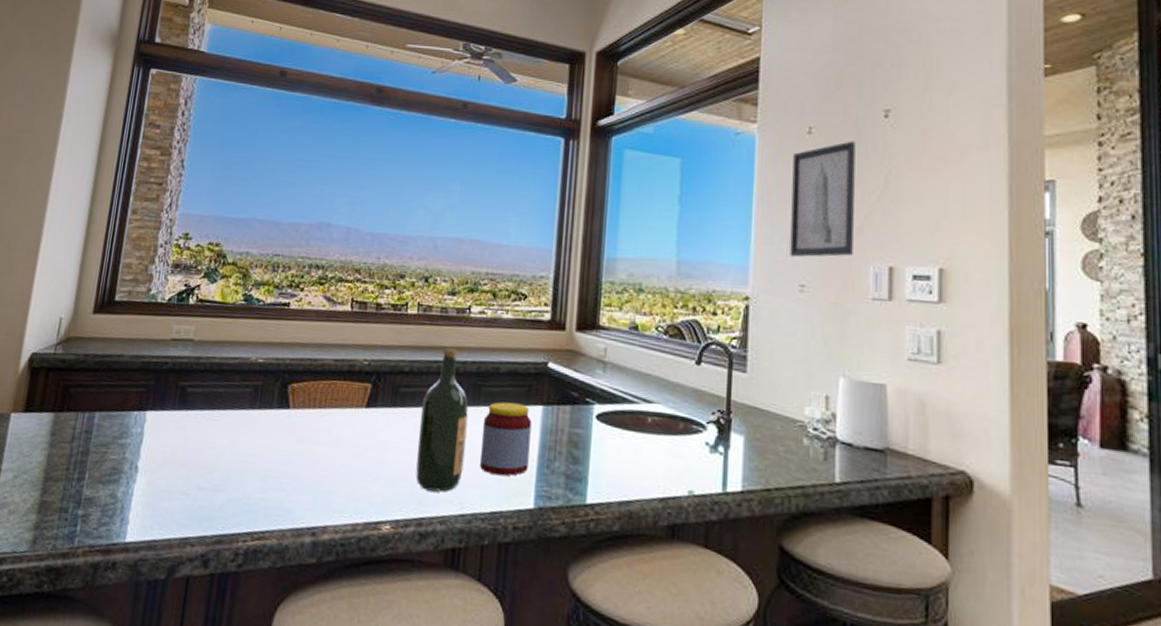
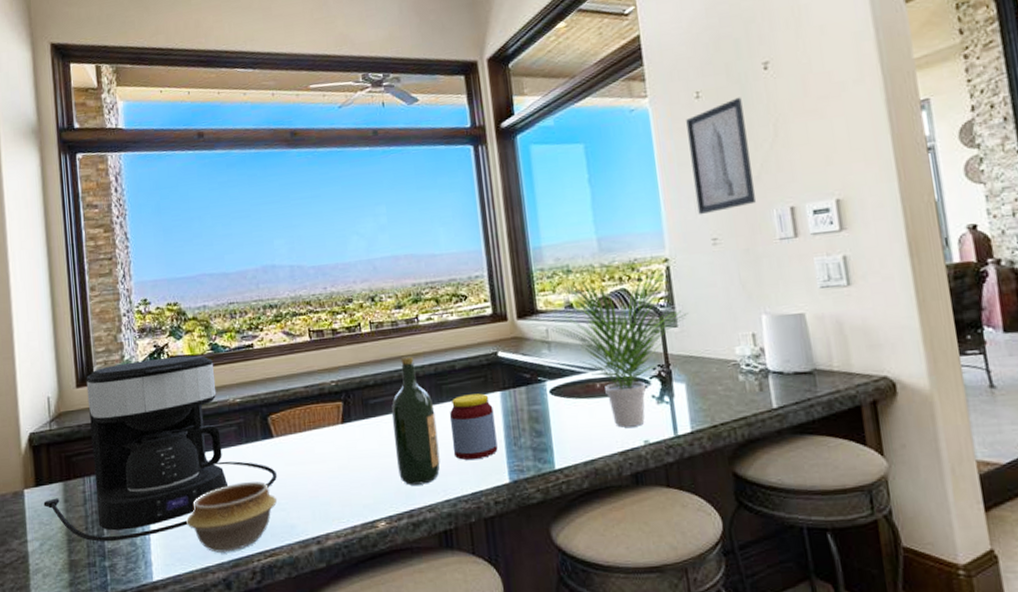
coffee maker: none [28,296,285,491] -> present [43,355,277,542]
bowl: none [176,450,278,526] -> present [186,481,277,553]
potted plant: none [610,303,761,474] -> present [551,271,689,428]

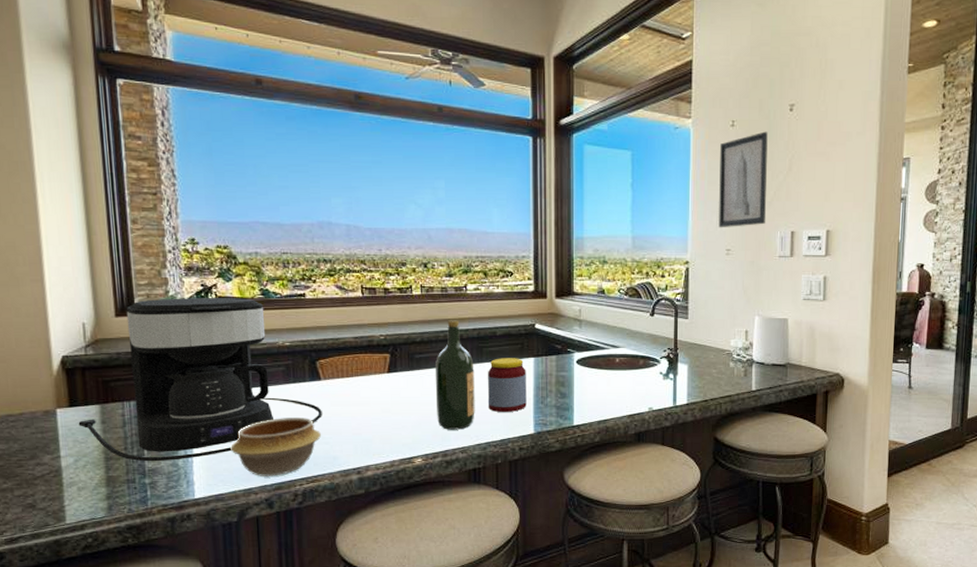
potted plant: present [551,271,689,428] -> none [584,270,699,396]

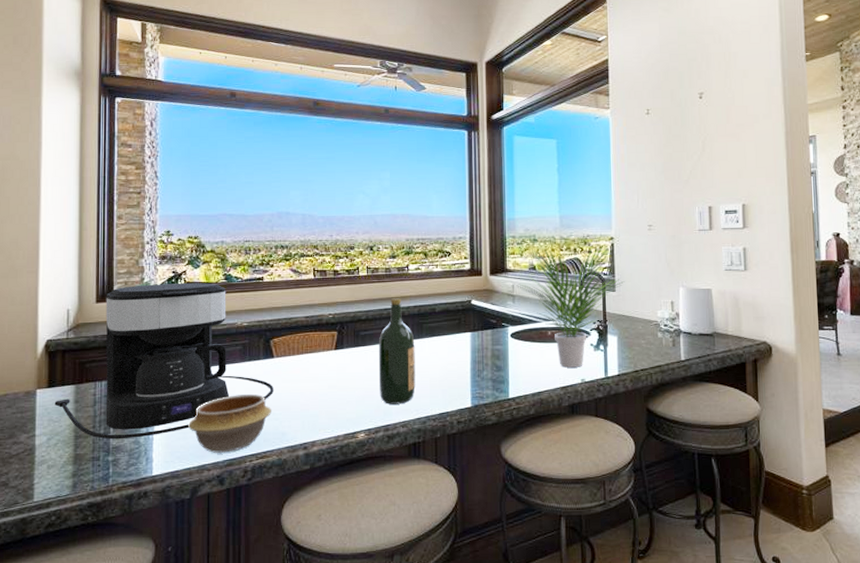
jar: present [487,358,527,412] -> none [427,333,464,386]
potted plant: none [584,270,699,396] -> present [516,246,625,368]
wall art: present [719,131,768,228] -> none [637,117,684,206]

